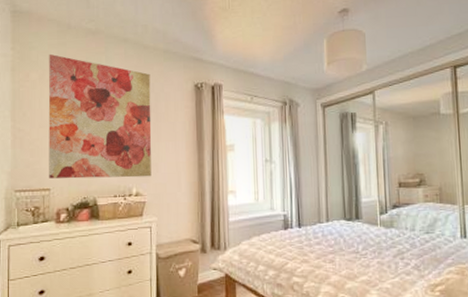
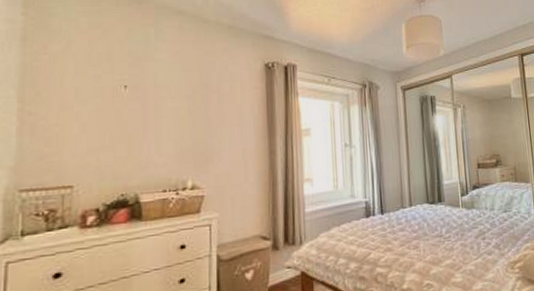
wall art: present [48,53,152,179] -> none [72,22,213,173]

